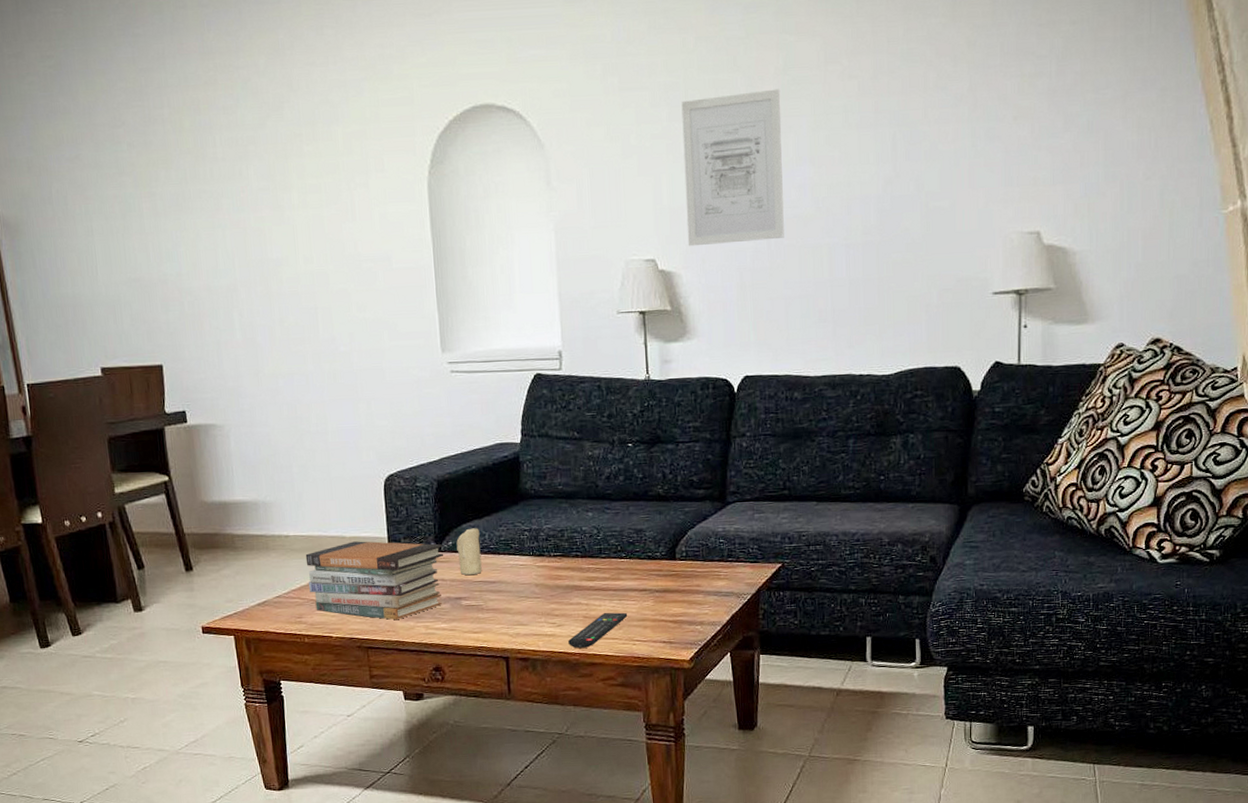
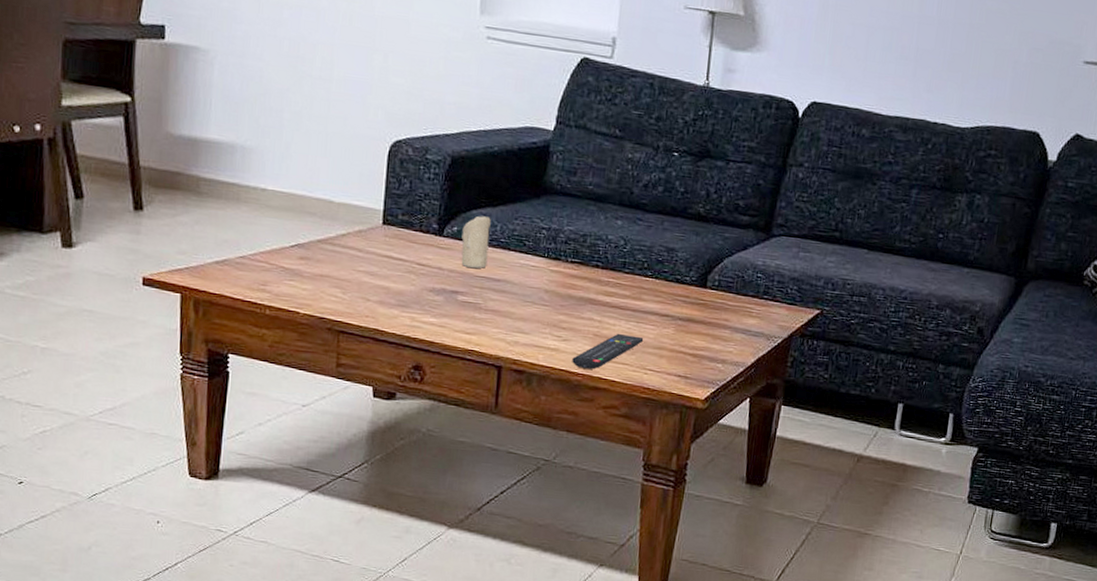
book stack: present [305,541,444,620] -> none [281,208,446,306]

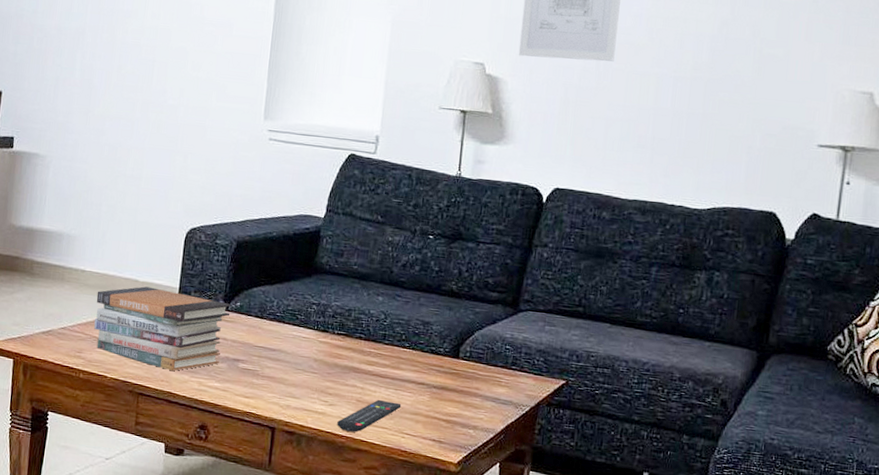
book stack: none [281,208,446,306] -> present [94,286,230,372]
candle: present [461,216,491,269] -> none [242,293,269,339]

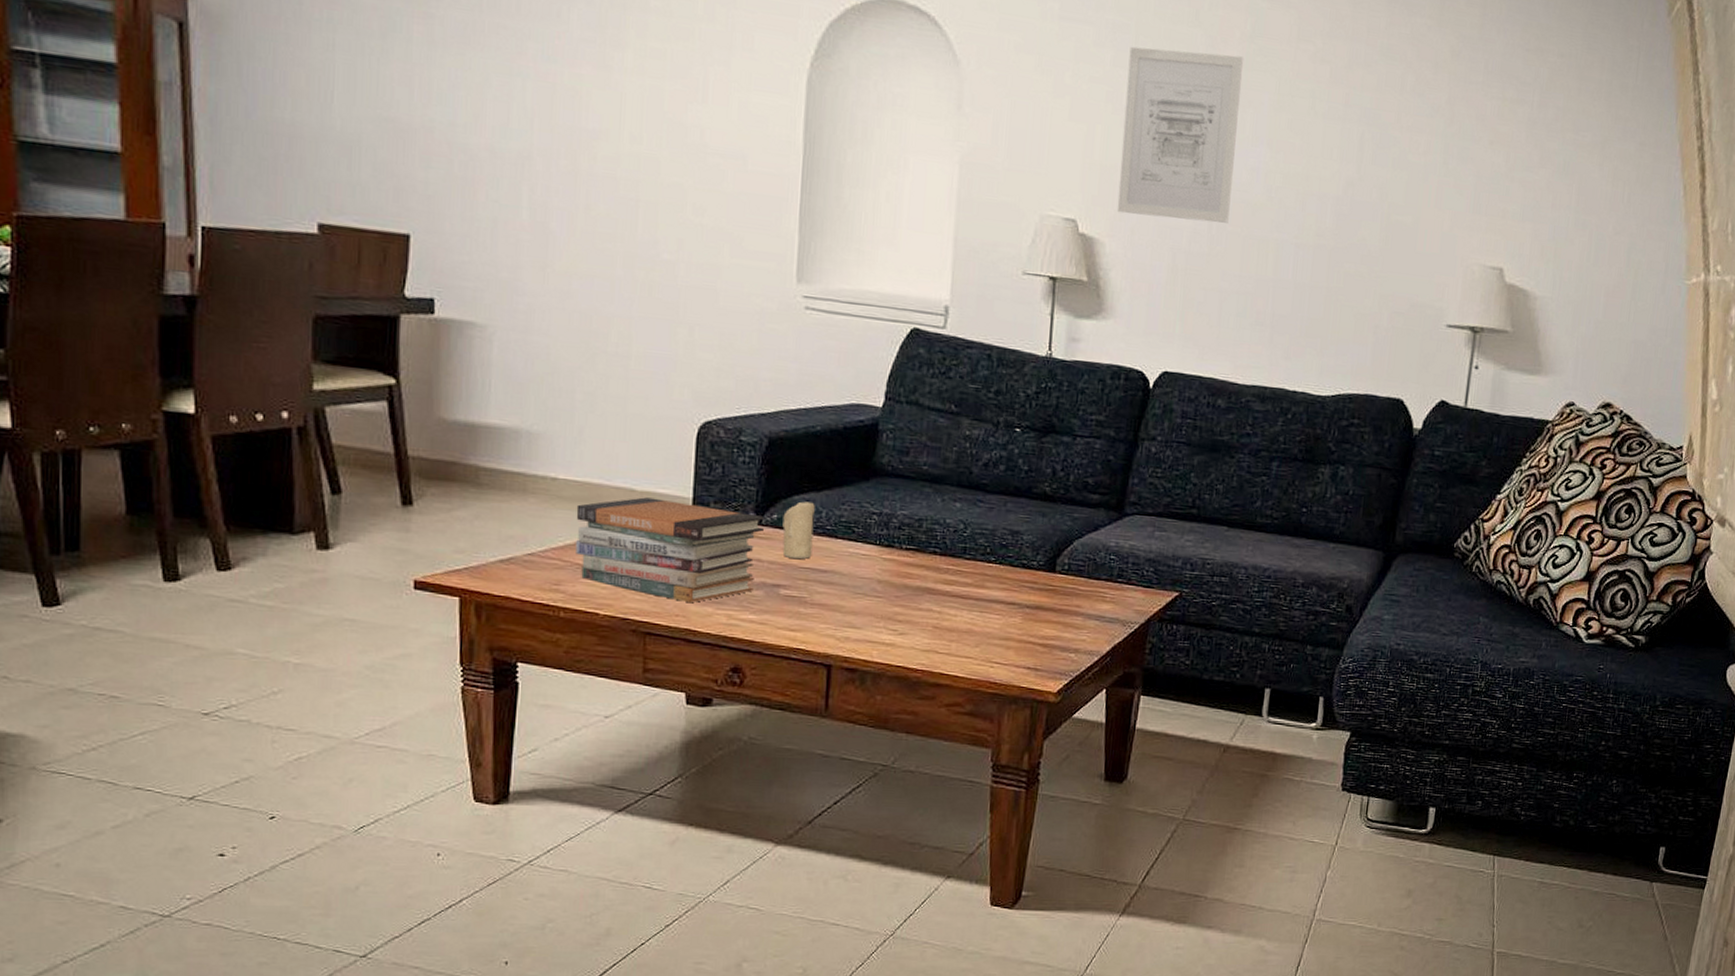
candle: none [242,293,269,339] -> present [782,501,815,559]
remote control: present [337,399,402,433] -> none [910,624,989,665]

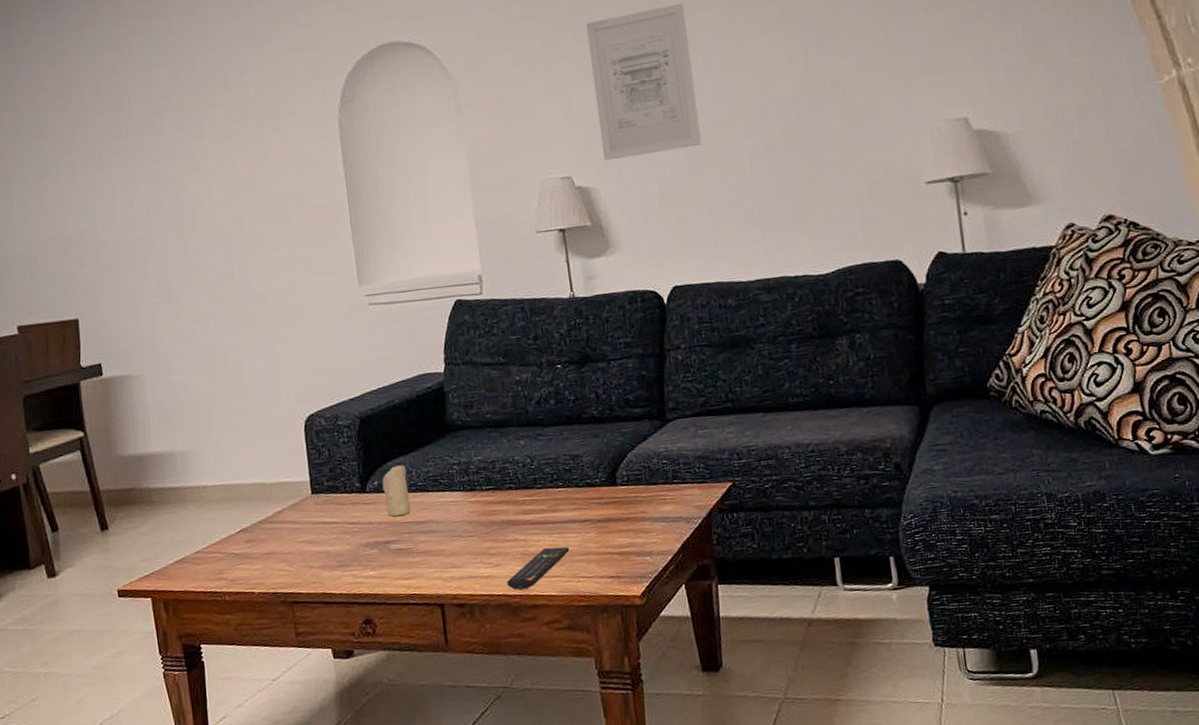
book stack: present [576,497,765,603] -> none [224,484,370,571]
remote control: none [910,624,989,665] -> present [507,546,570,590]

